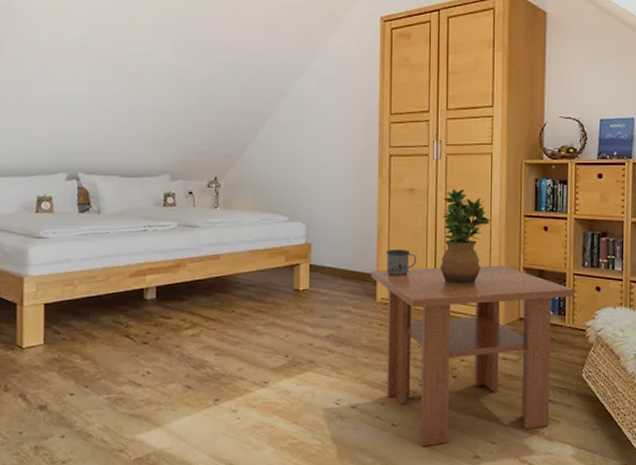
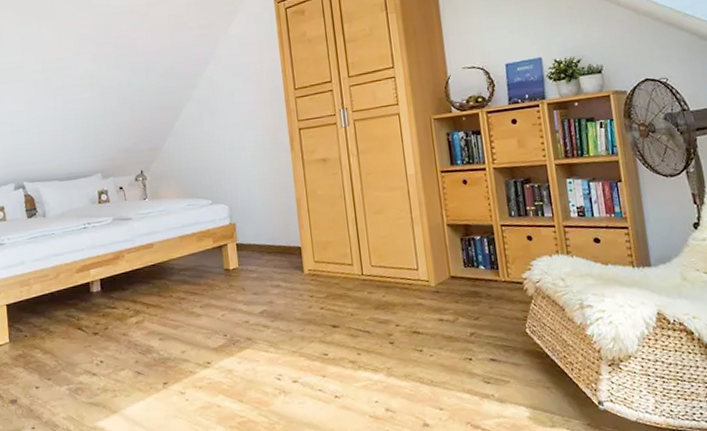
coffee table: present [371,265,574,447] -> none [295,224,505,418]
mug: present [386,249,417,276] -> none [308,219,339,247]
potted plant: present [440,188,490,288] -> none [356,153,407,252]

